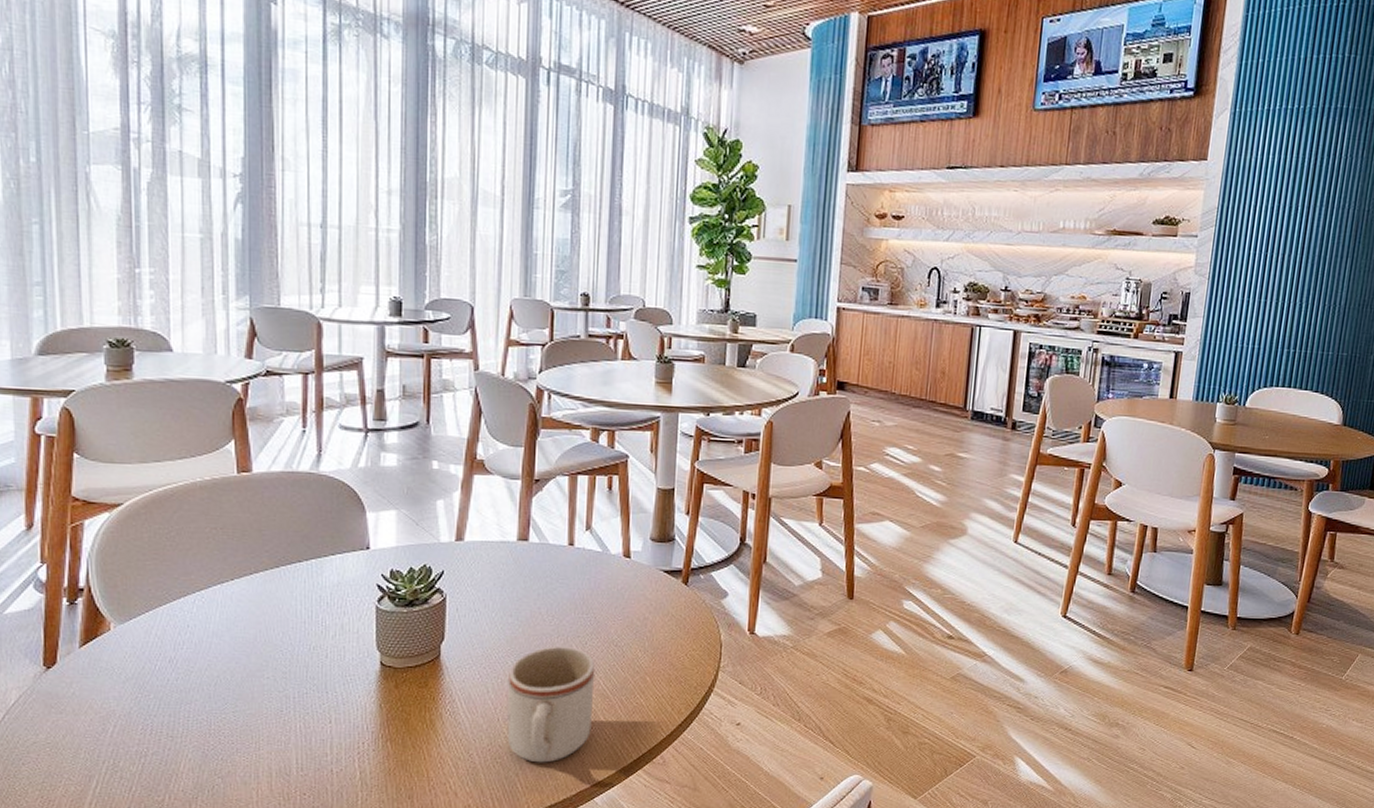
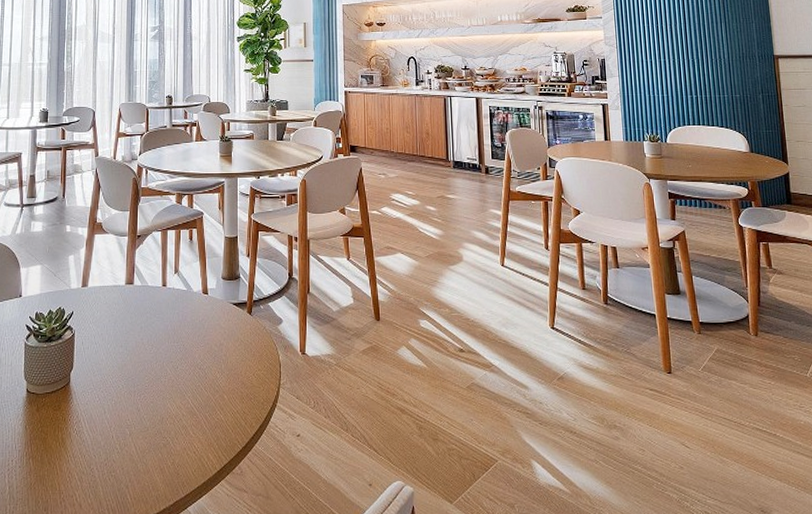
mug: present [507,646,596,763] -> none [119,370,185,475]

